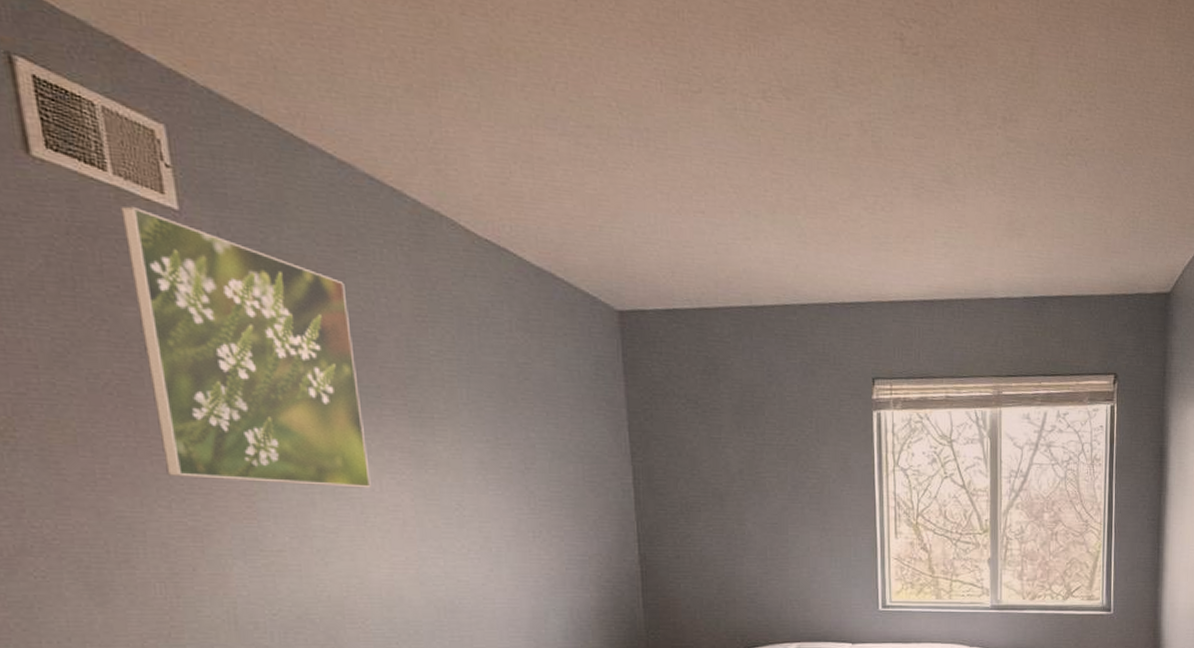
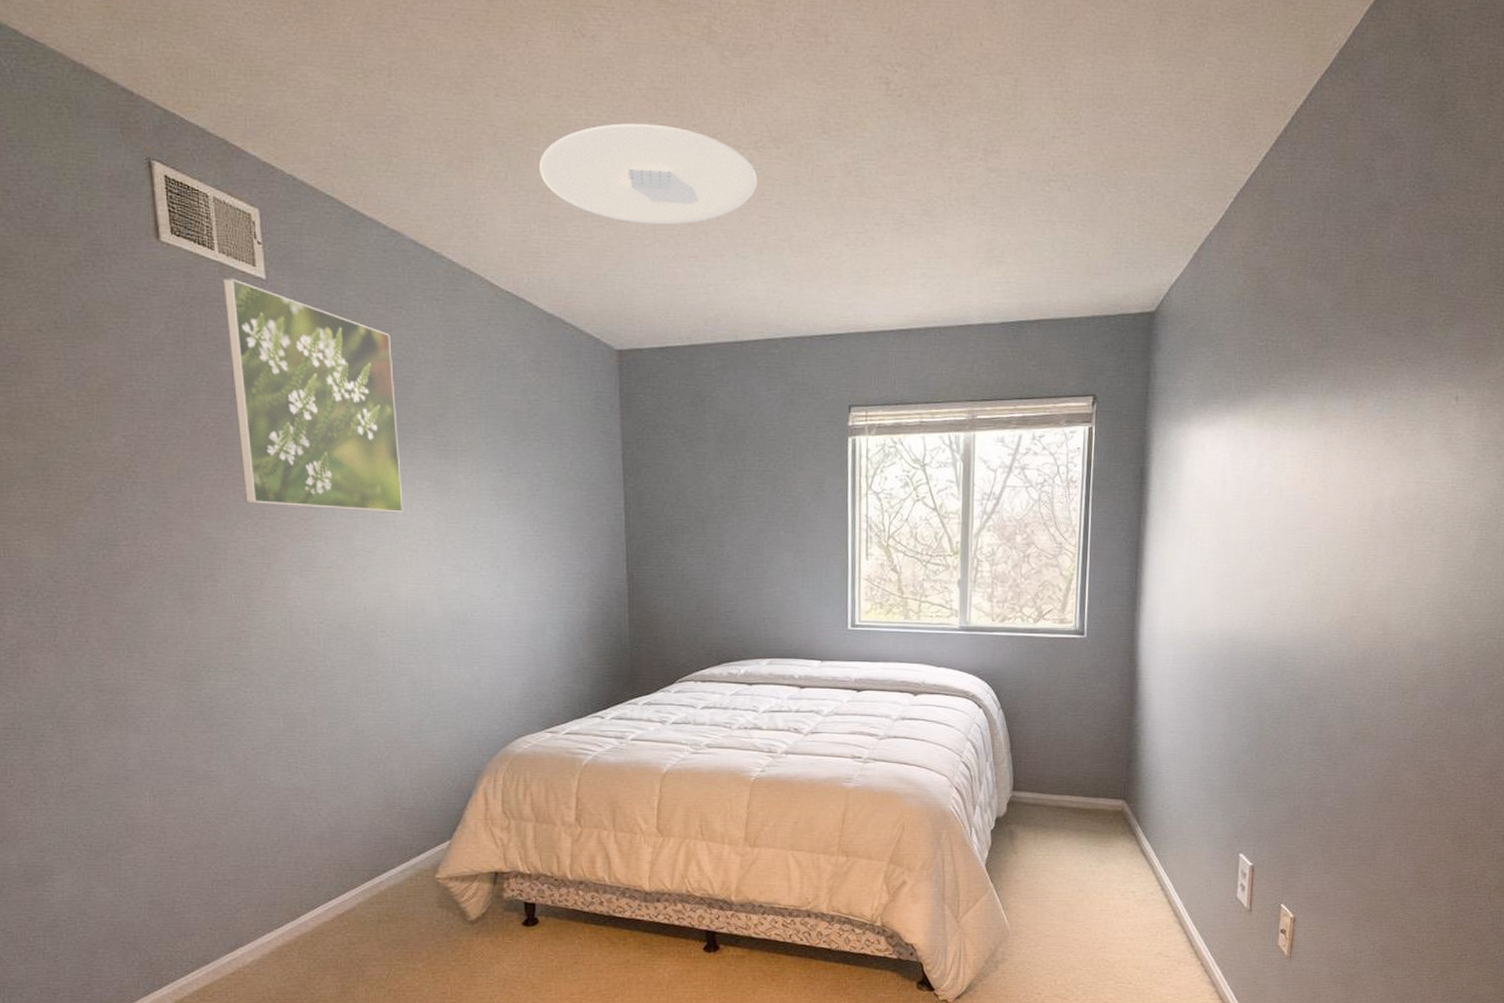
ceiling light: none [518,58,768,176] -> present [540,123,758,225]

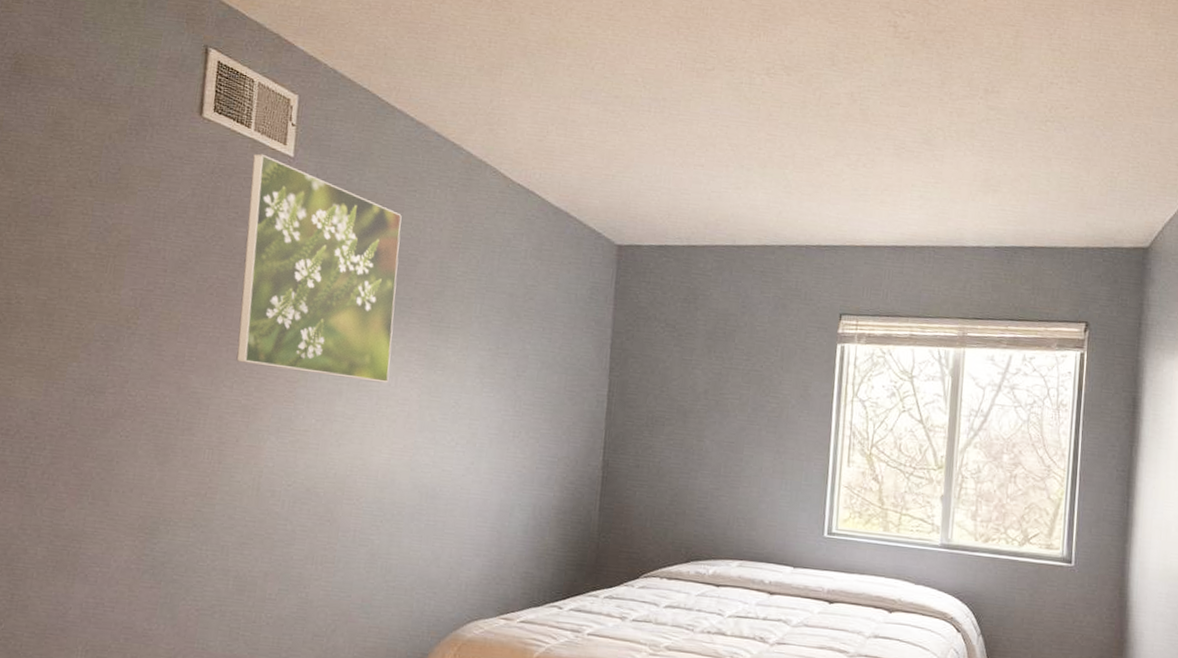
ceiling light: present [540,123,758,225] -> none [563,44,767,136]

